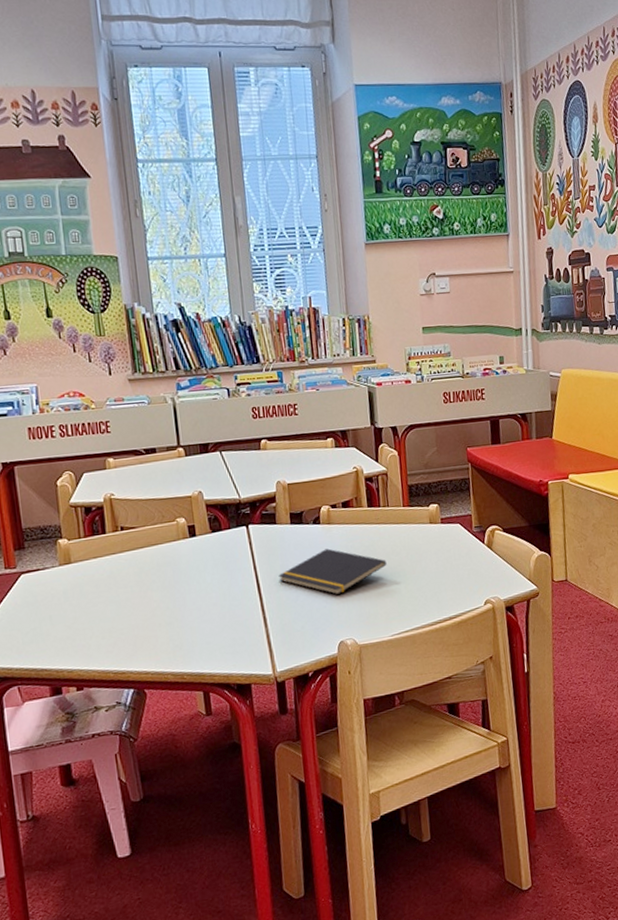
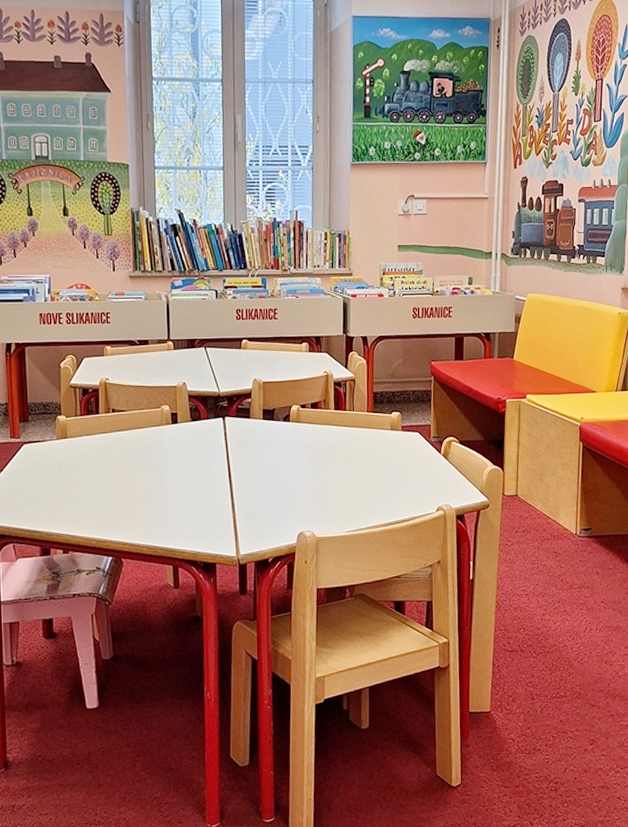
notepad: present [278,548,387,596] -> none [248,445,348,489]

